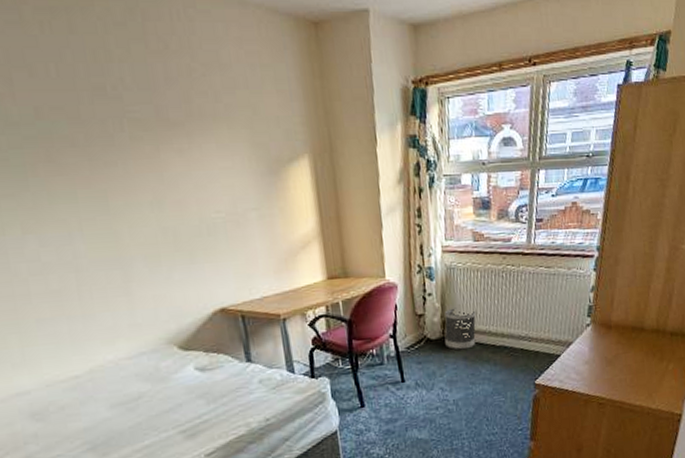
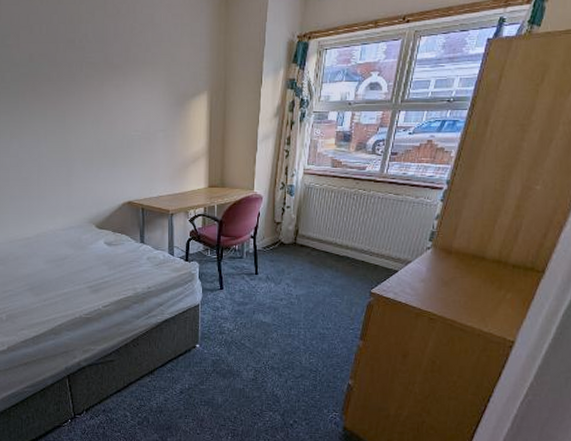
wastebasket: present [444,307,476,350] -> none [296,220,326,255]

